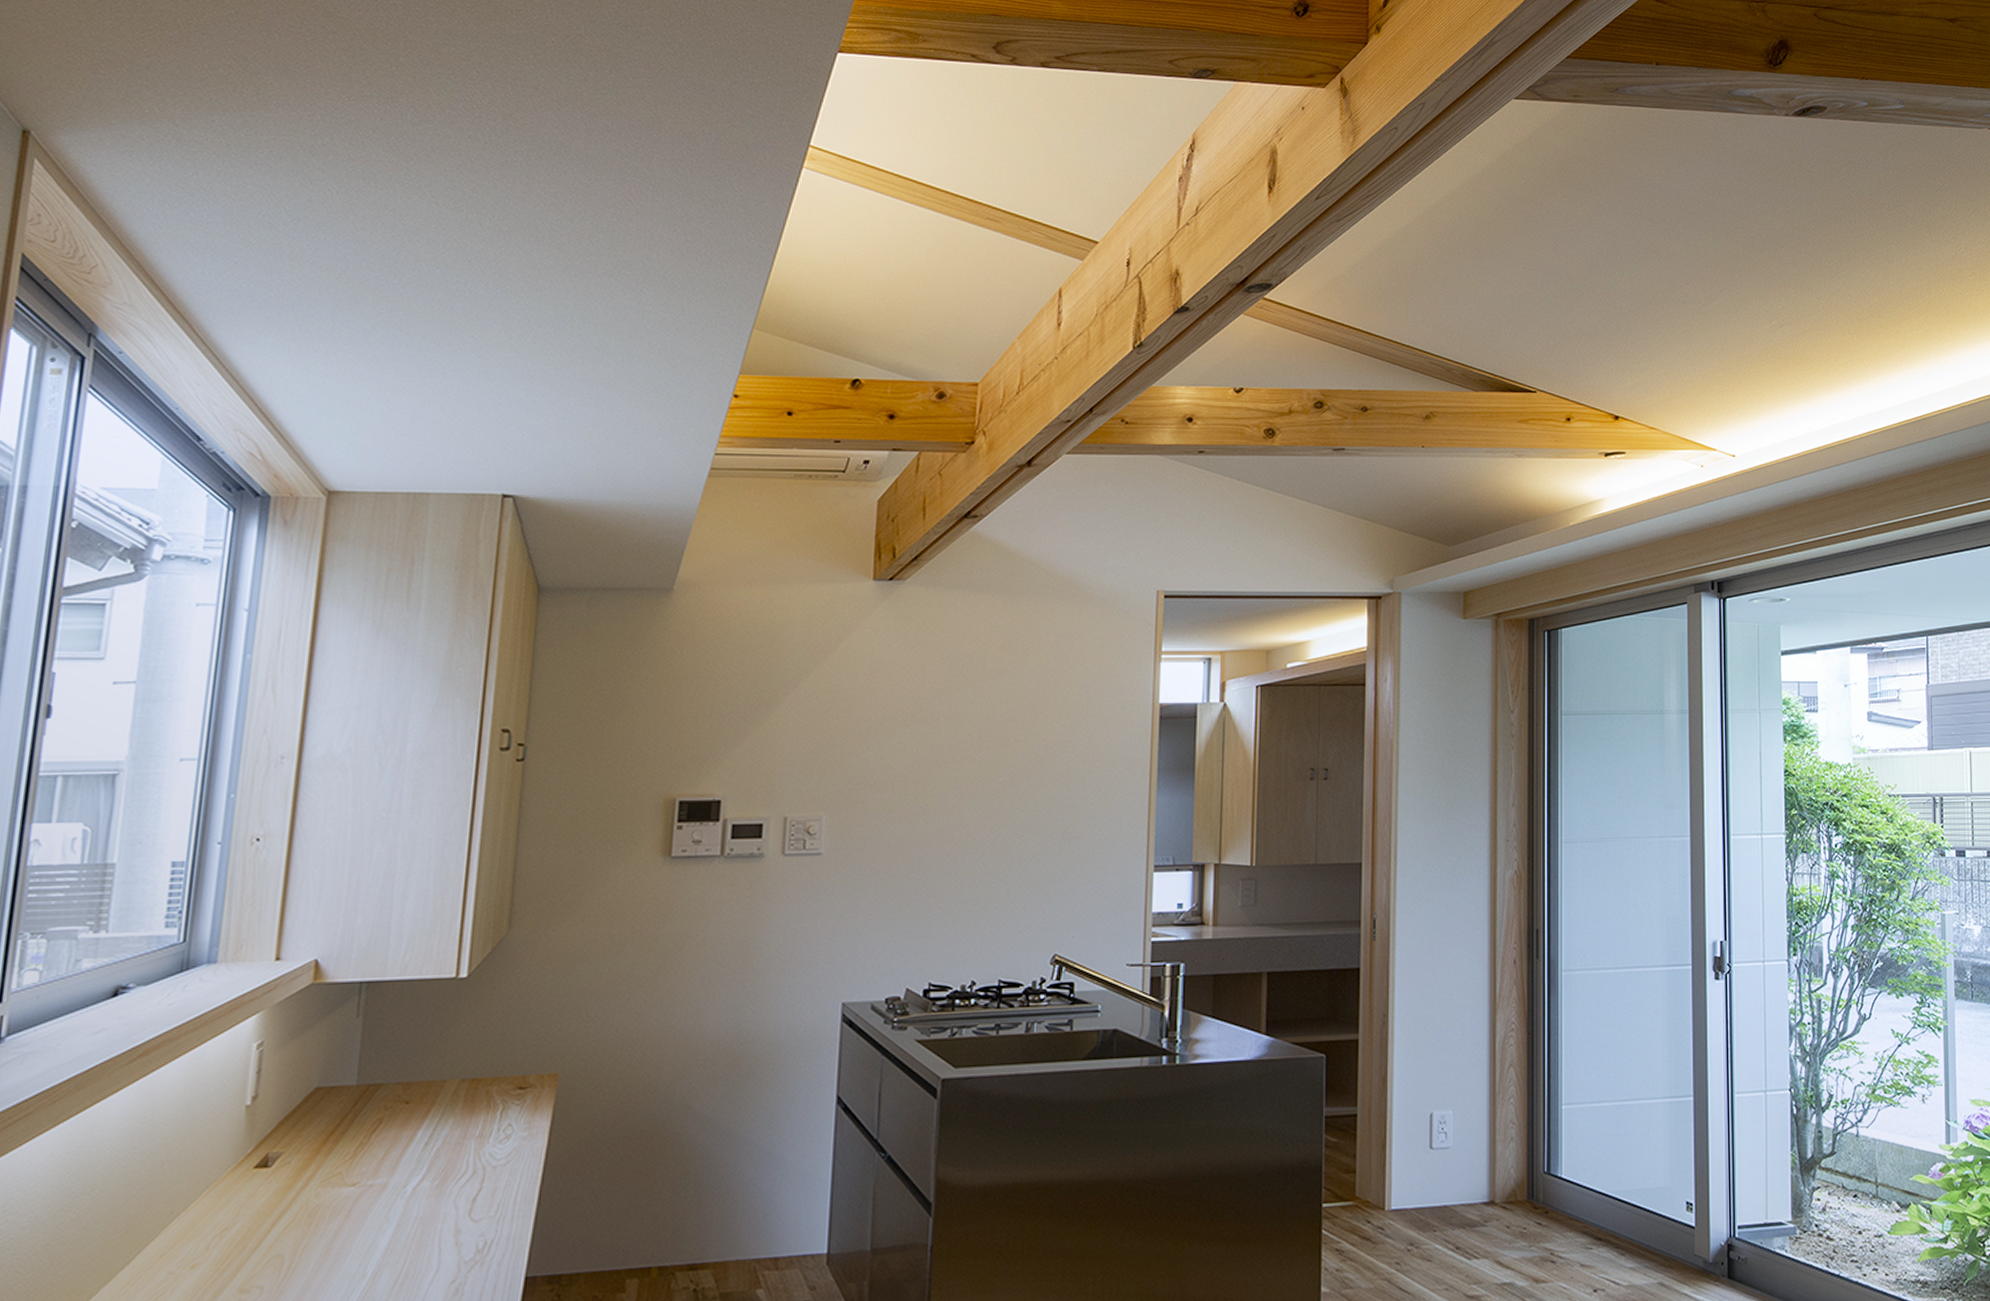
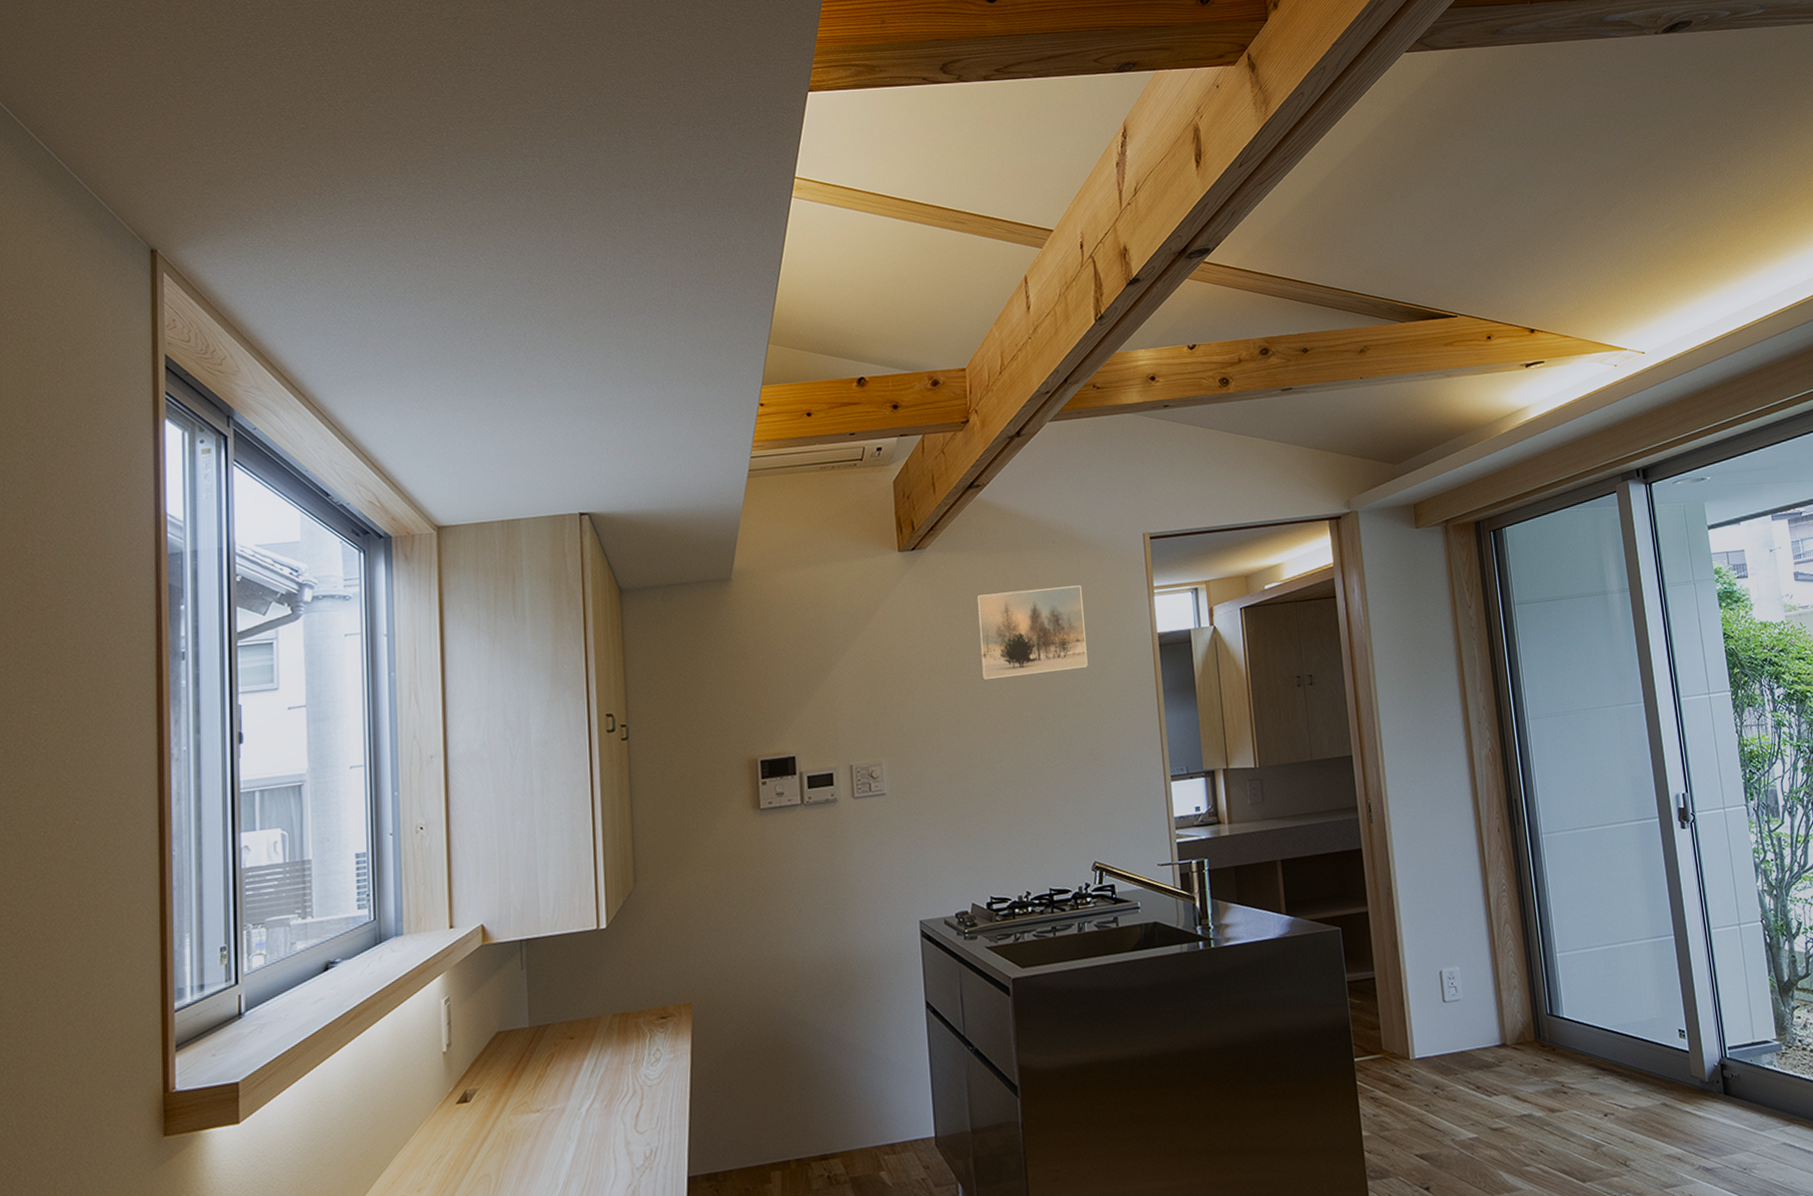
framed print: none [951,639,1080,735] -> present [976,585,1088,680]

